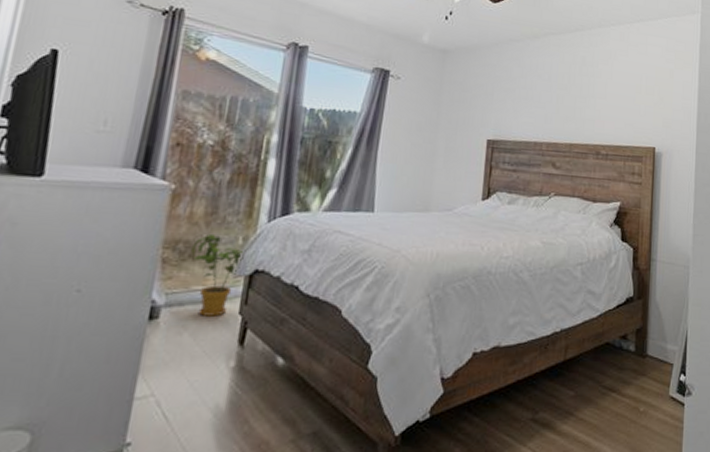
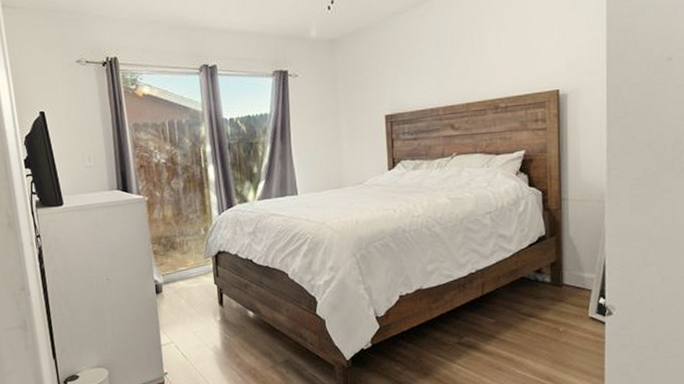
house plant: present [191,233,244,317] -> none [171,229,208,288]

